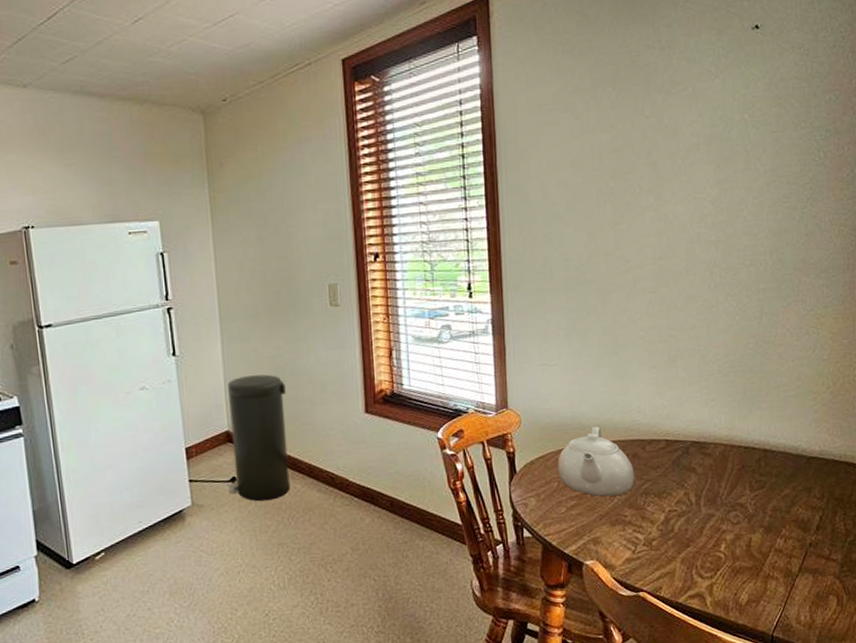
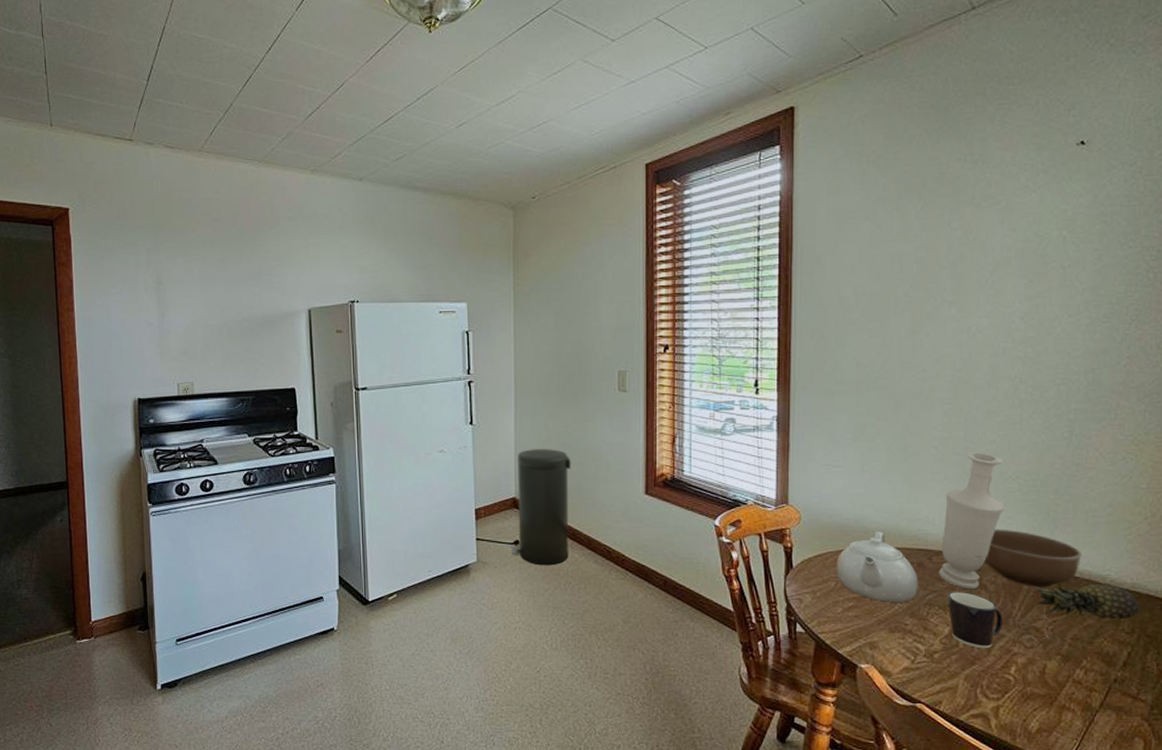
vase: none [652,338,707,475] -> present [939,451,1004,590]
mug: none [661,477,711,531] -> present [947,592,1003,649]
bowl: none [692,411,776,465] -> present [984,529,1081,588]
fruit: none [736,454,828,490] -> present [1033,583,1140,620]

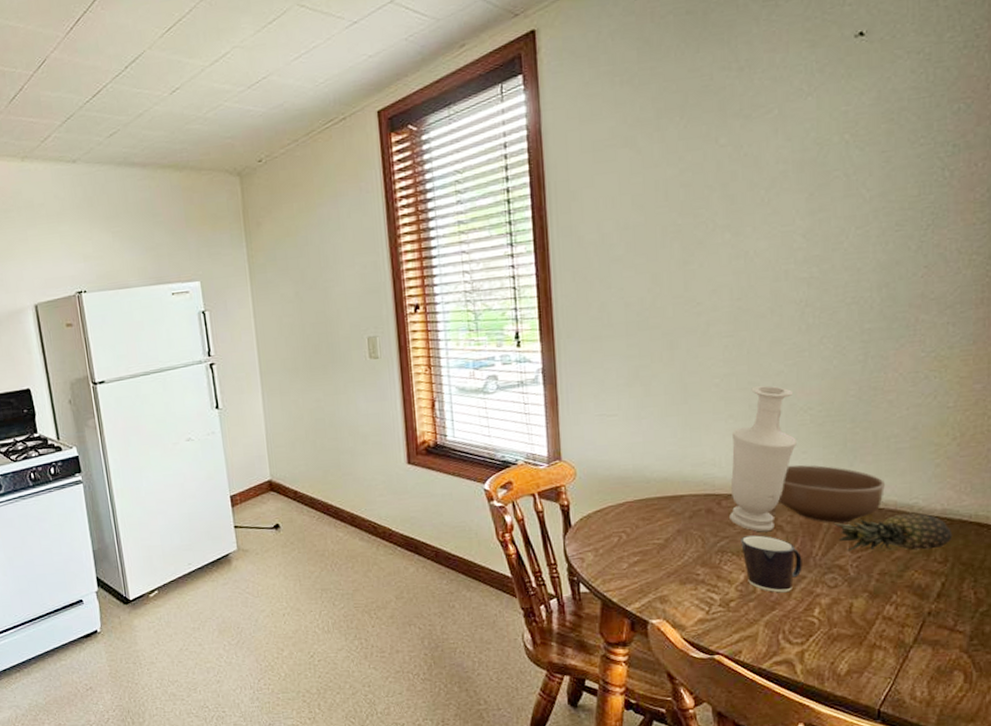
pedal bin: present [511,449,571,566] -> none [269,426,333,548]
teapot: present [836,530,918,603] -> none [617,479,708,553]

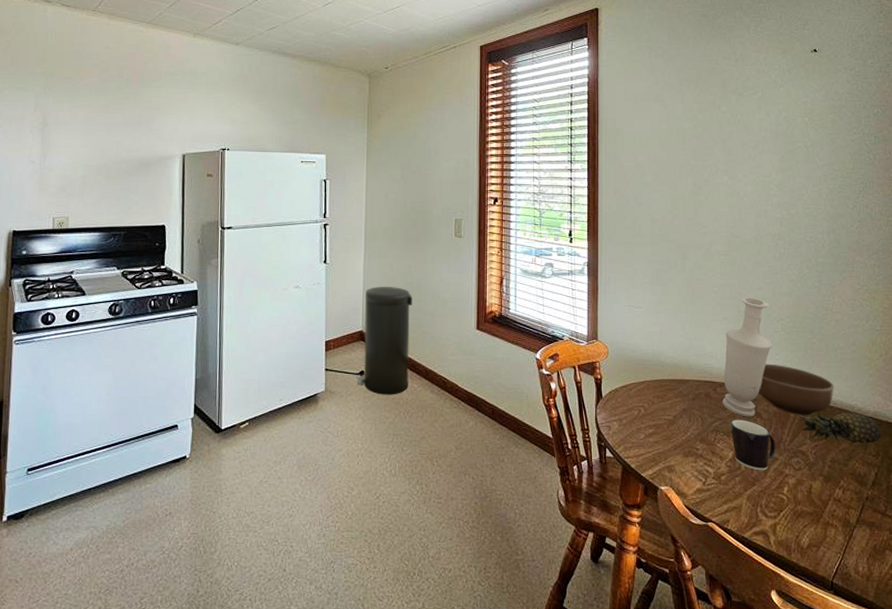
pedal bin: none [269,426,333,548] -> present [357,287,412,395]

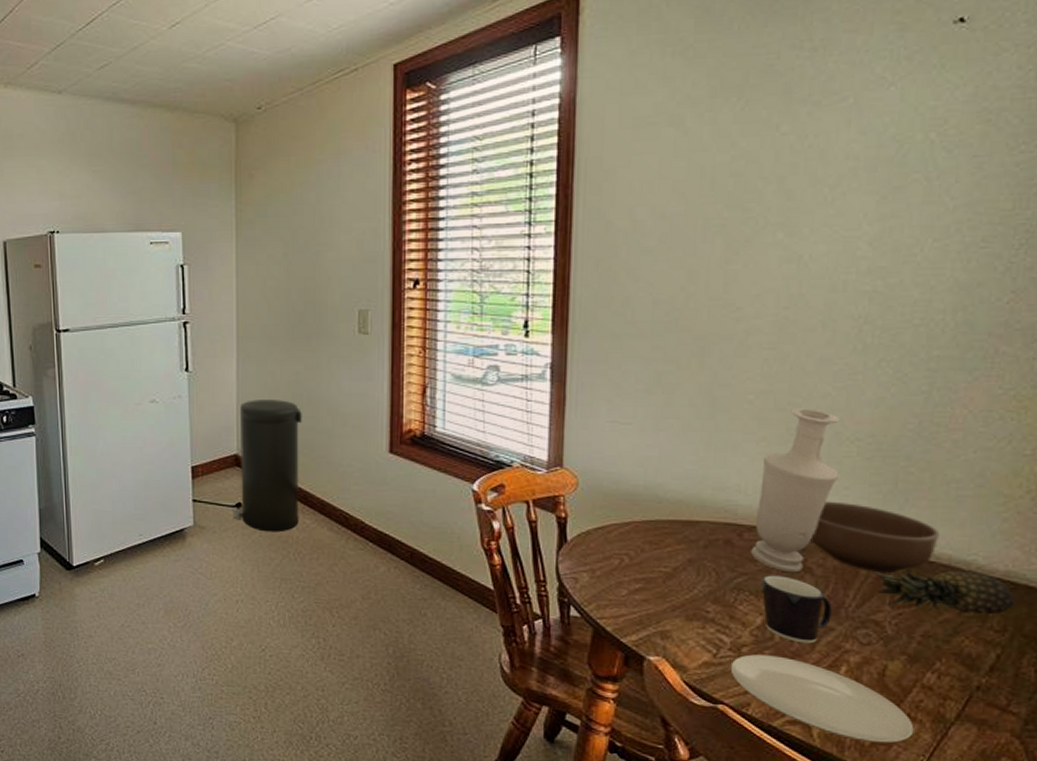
plate: none [714,481,832,545] -> present [730,654,914,744]

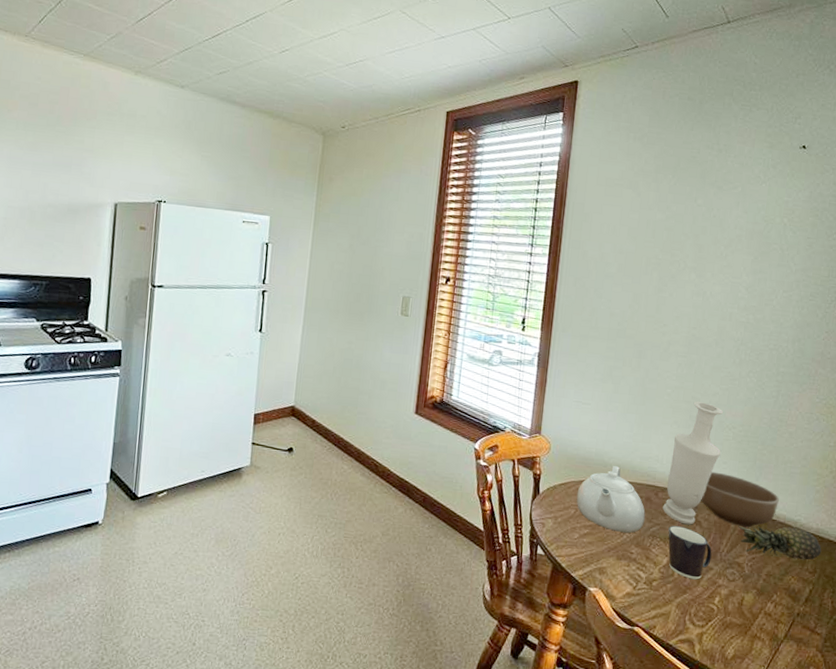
pedal bin: present [233,400,302,532] -> none [284,361,350,475]
teapot: none [620,500,725,586] -> present [576,465,646,533]
plate: present [730,654,914,744] -> none [644,587,759,657]

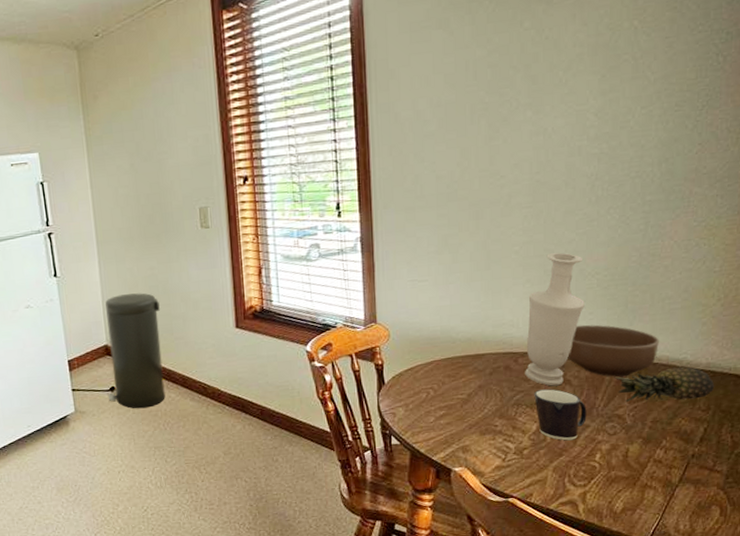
pedal bin: none [284,361,350,475] -> present [105,293,165,409]
teapot: present [576,465,646,533] -> none [426,339,506,407]

